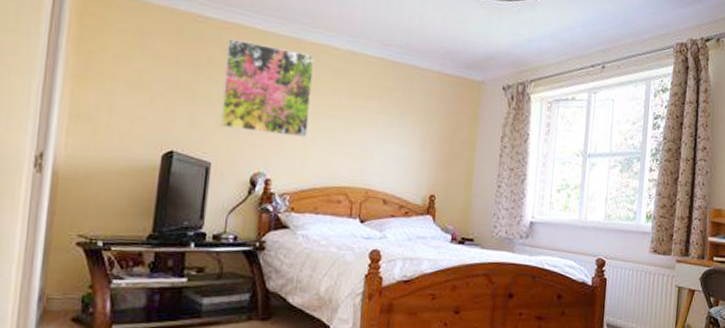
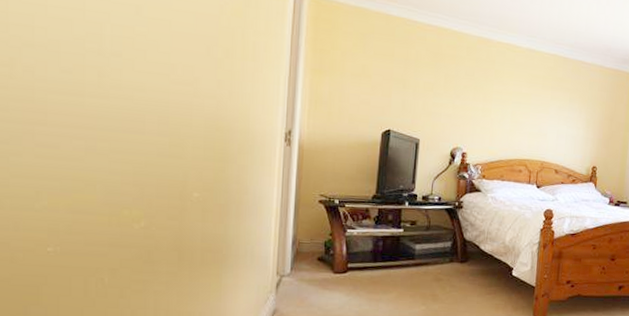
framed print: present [219,38,314,138] -> none [426,38,500,120]

